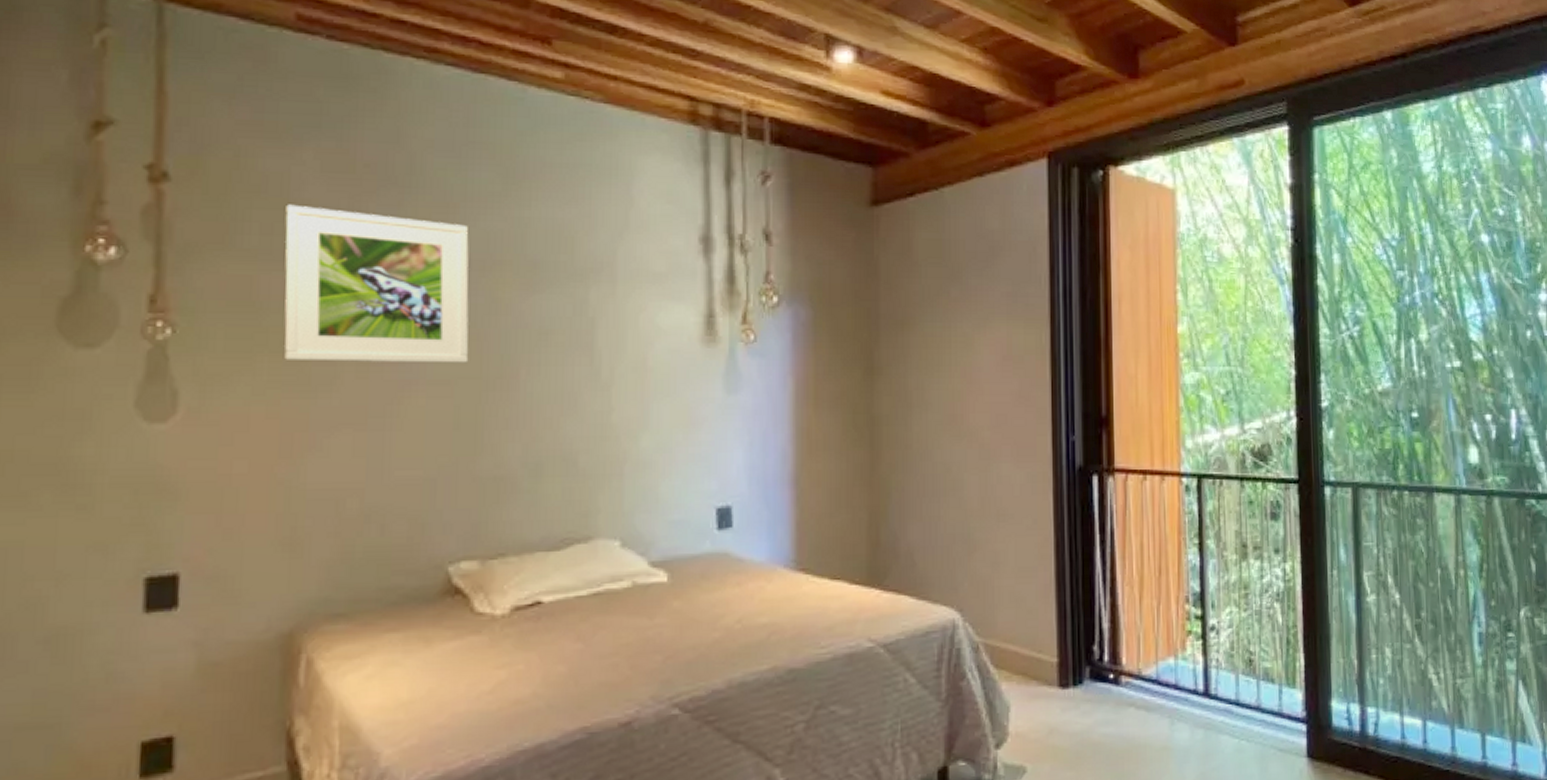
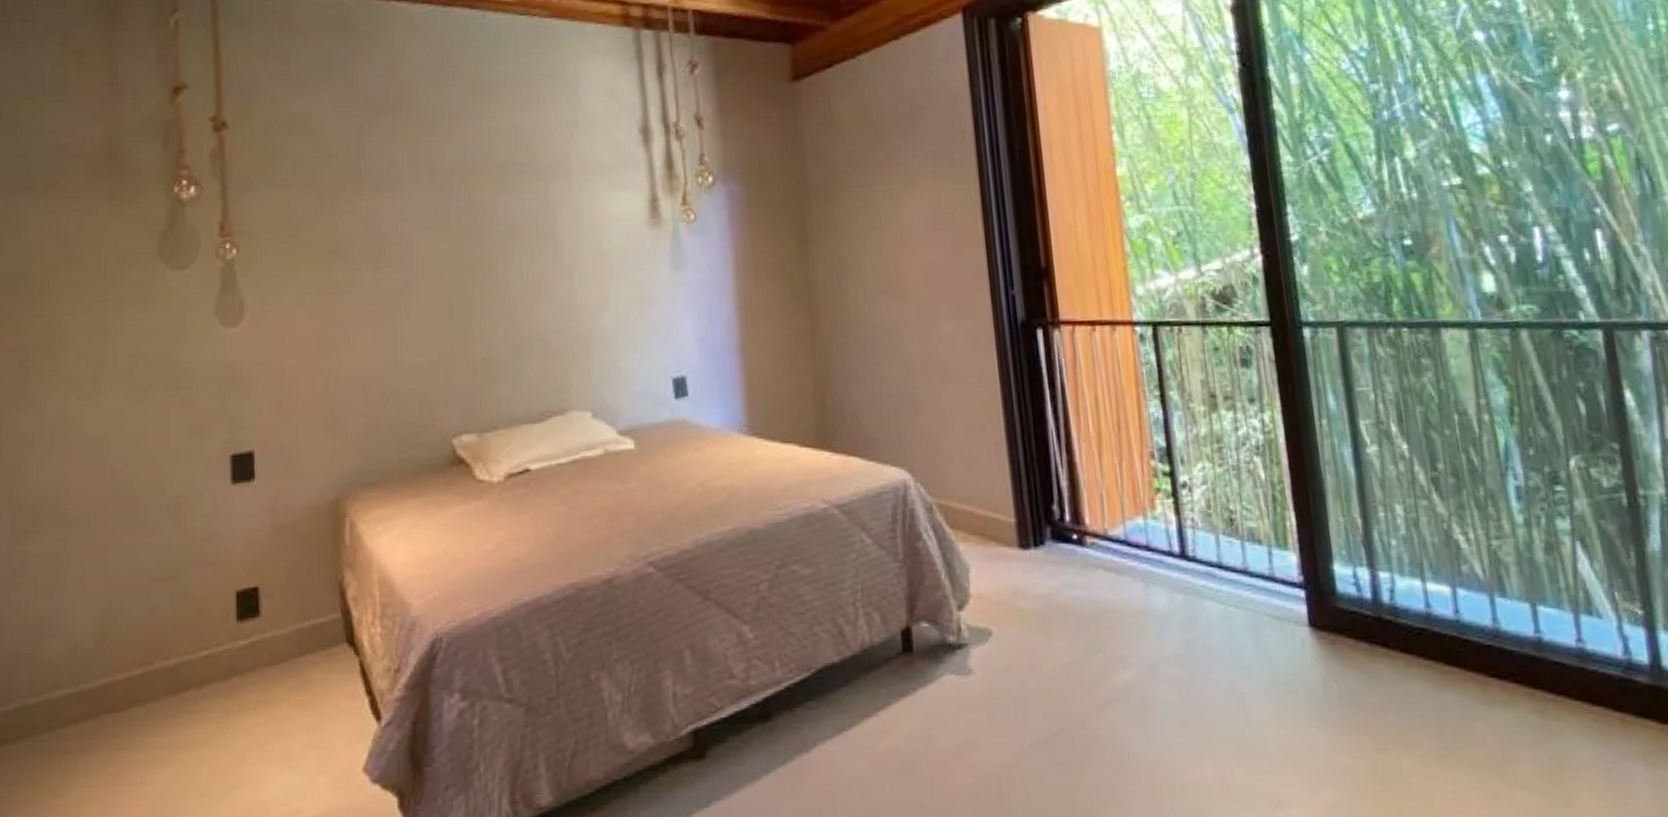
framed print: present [284,204,469,363] -> none [310,137,457,268]

